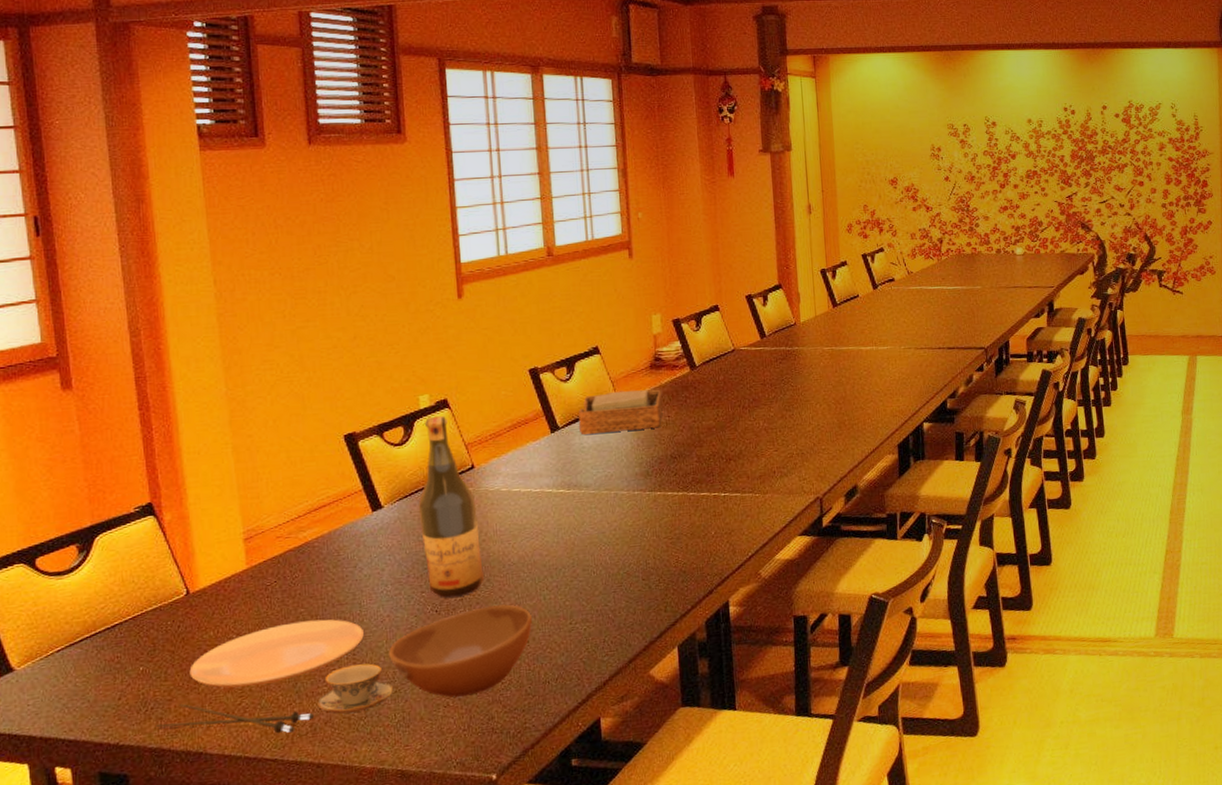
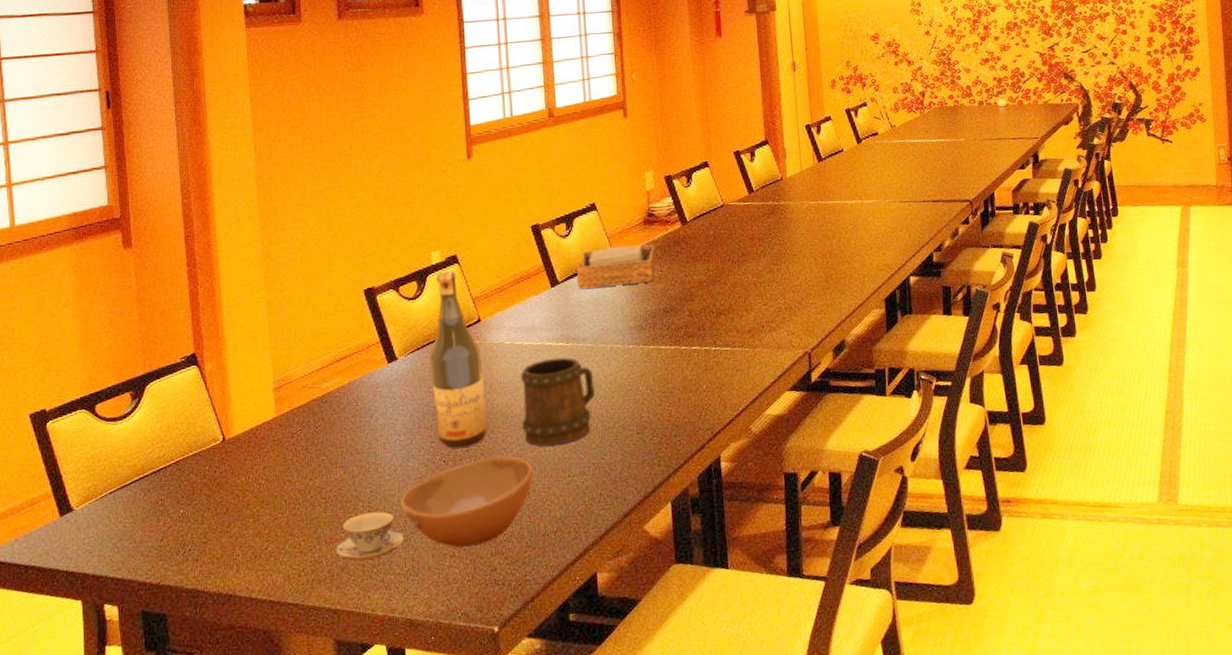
chopsticks: present [156,703,315,734] -> none [192,546,333,579]
plate: present [189,619,364,688] -> none [223,467,378,533]
beer mug: none [518,504,599,594] -> present [521,357,596,446]

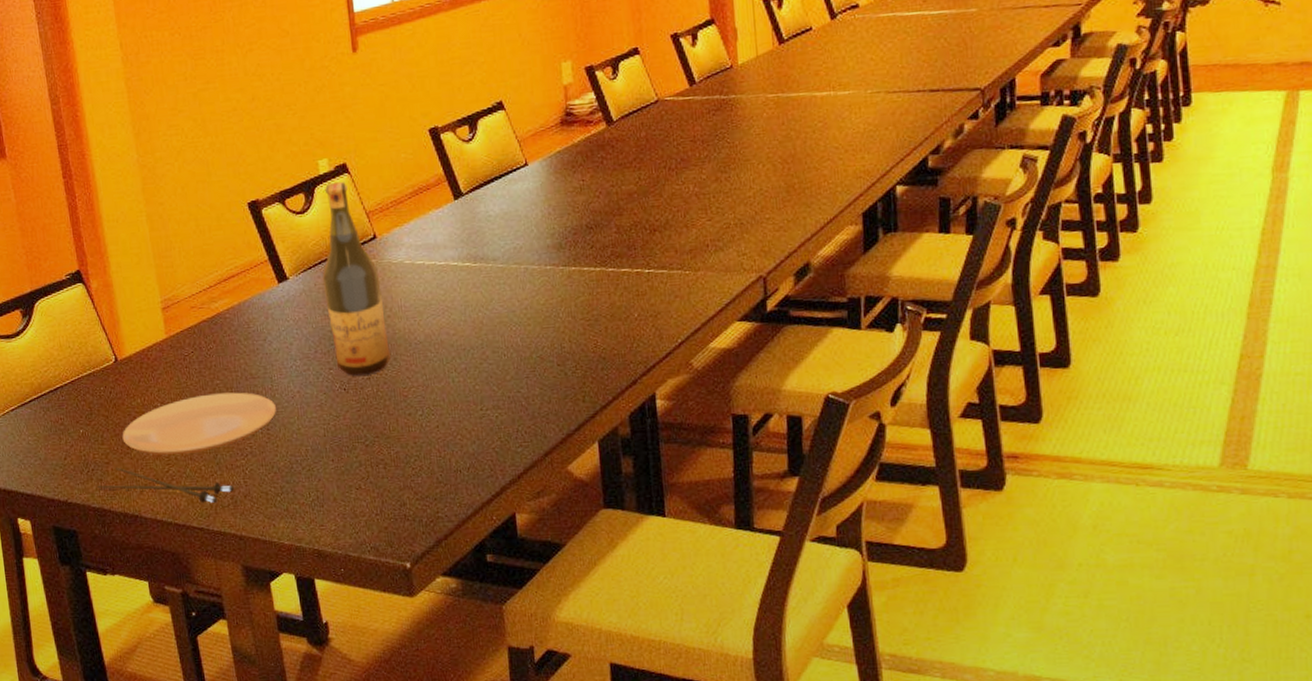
chopsticks: none [192,546,333,579] -> present [97,467,235,504]
plate: none [223,467,378,533] -> present [122,392,276,455]
teacup: present [335,511,405,561] -> none [236,439,307,488]
soup bowl: present [401,456,533,548] -> none [300,385,441,481]
beer mug: present [521,357,596,446] -> none [423,279,509,376]
napkin holder: present [577,244,656,290] -> none [483,149,576,202]

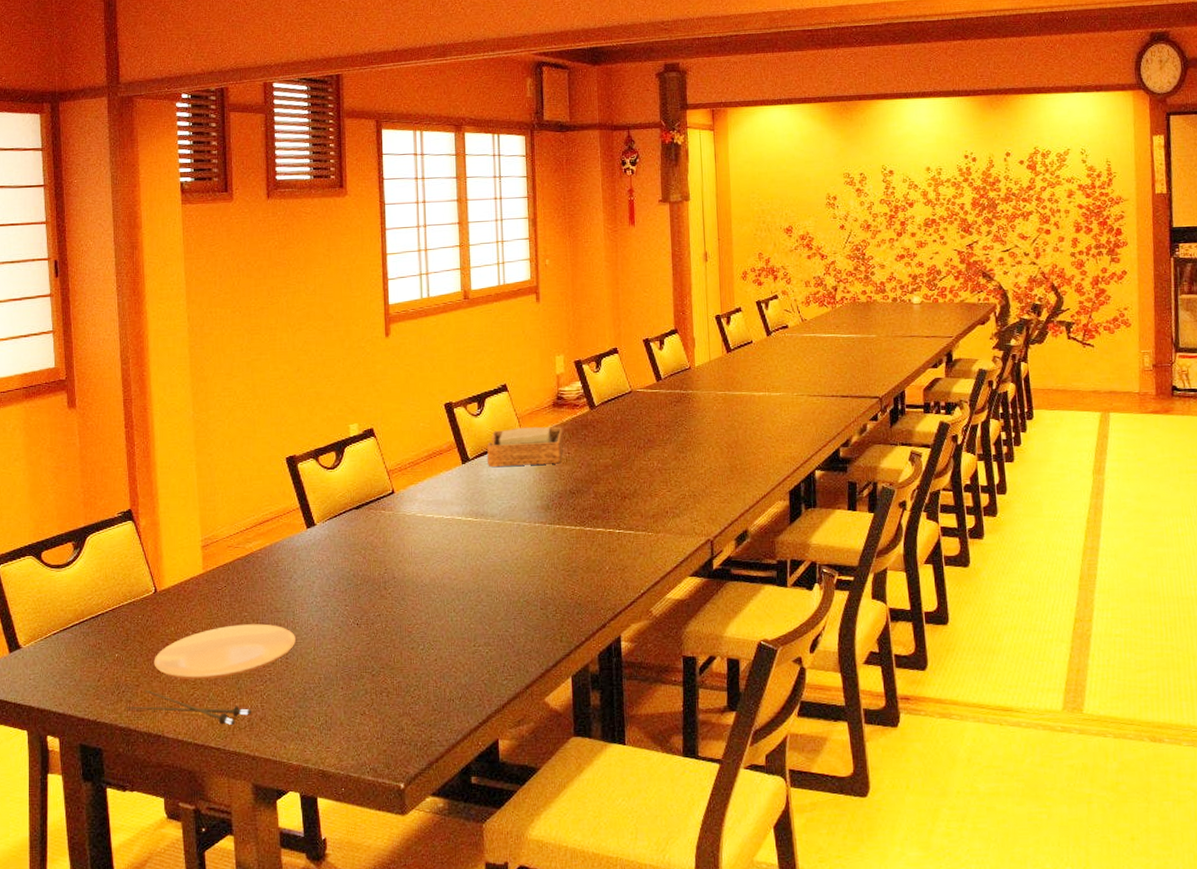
wine bottle: present [322,181,392,376] -> none [345,443,400,613]
napkin holder: none [483,149,576,202] -> present [487,426,564,468]

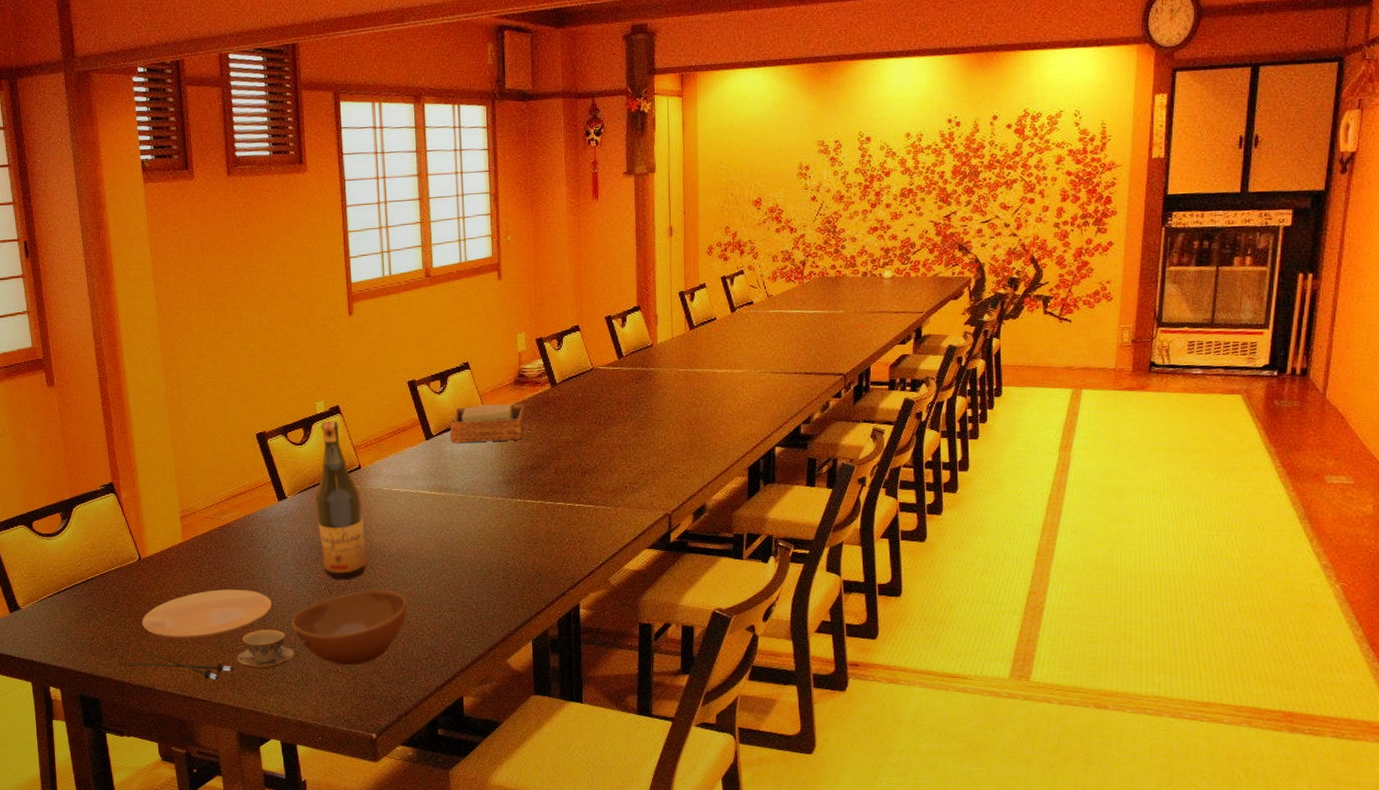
teacup: none [255,668,319,712] -> present [236,629,295,669]
soup bowl: none [316,622,440,707] -> present [291,589,407,666]
wine bottle: none [345,443,400,613] -> present [315,420,369,580]

